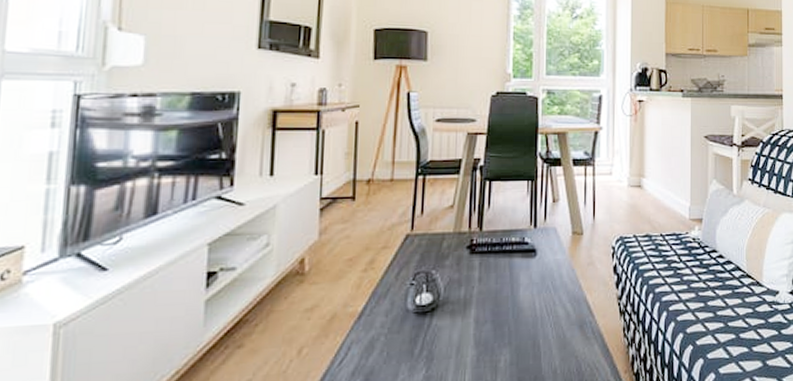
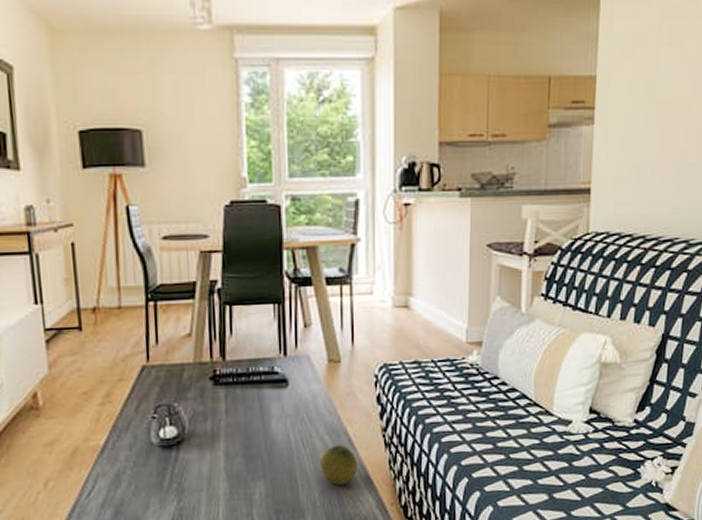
fruit: none [561,312,595,353] -> present [320,445,358,485]

